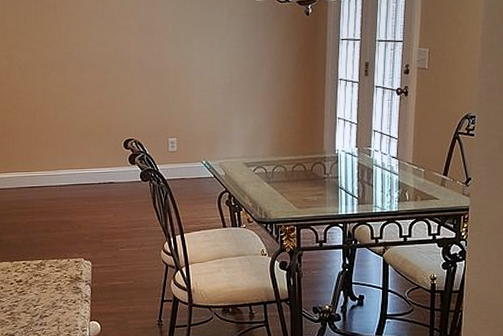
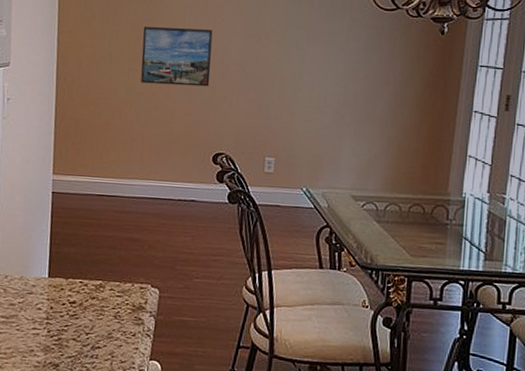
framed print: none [51,32,114,85] -> present [140,27,213,87]

